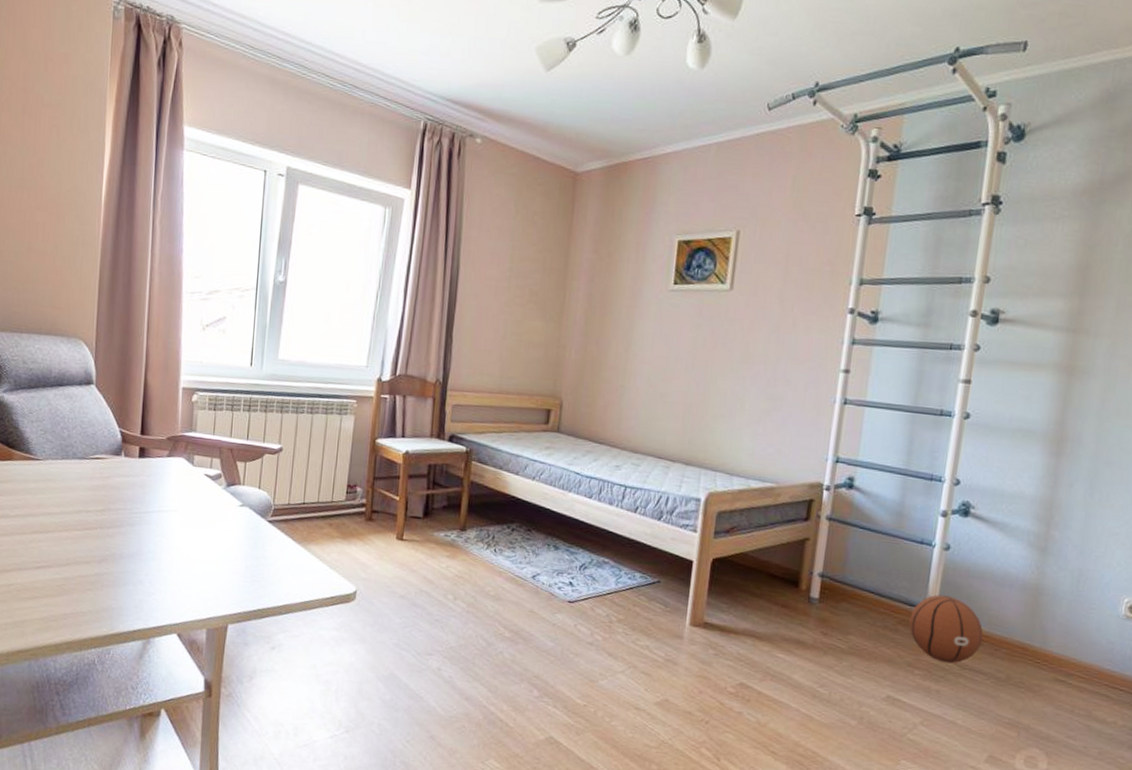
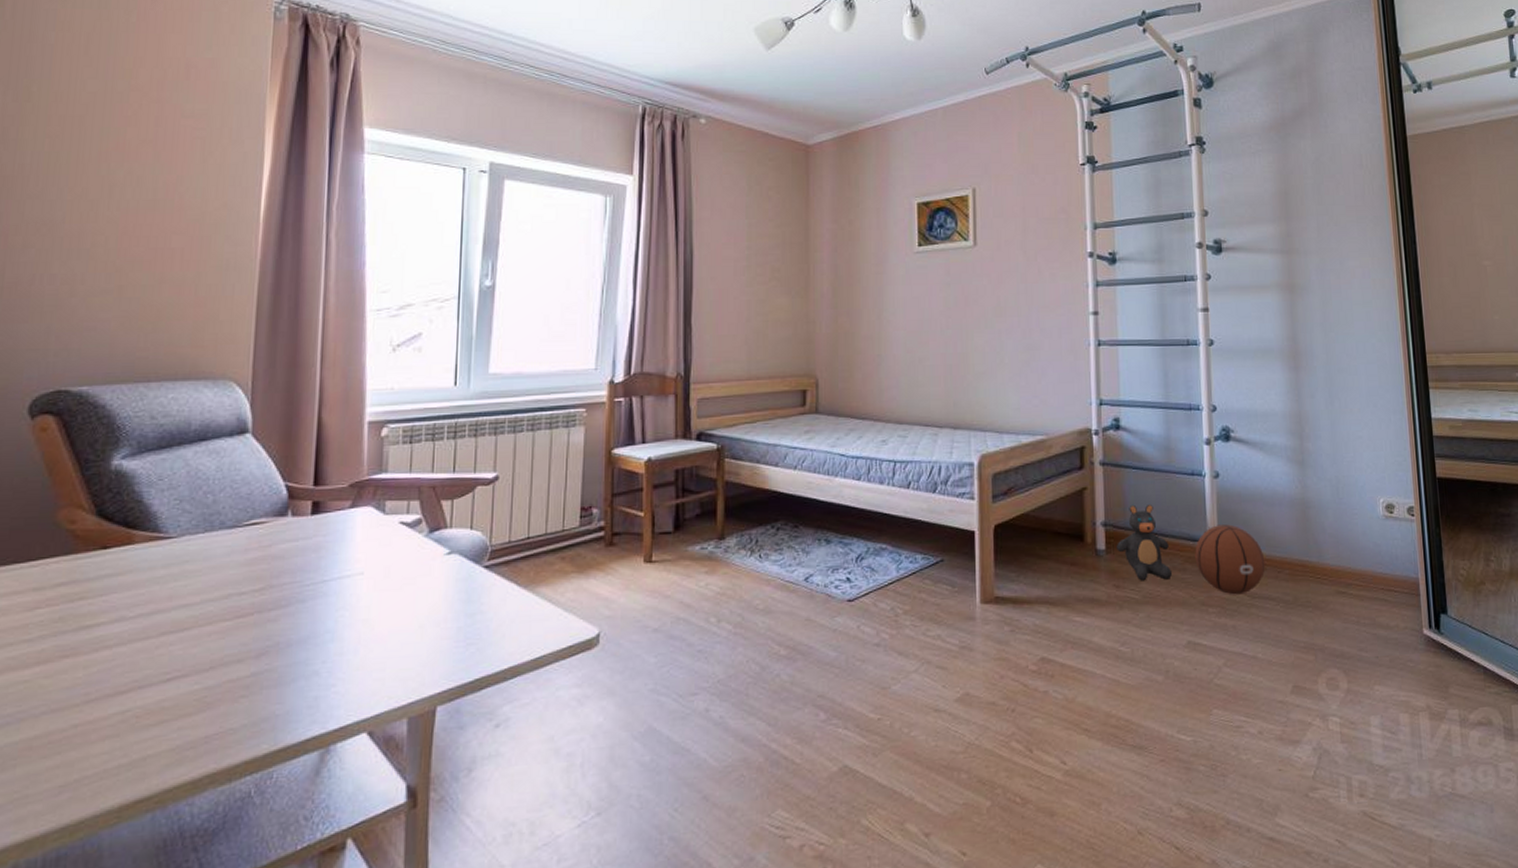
stuffed animal: none [830,562,884,637] -> present [1117,505,1172,581]

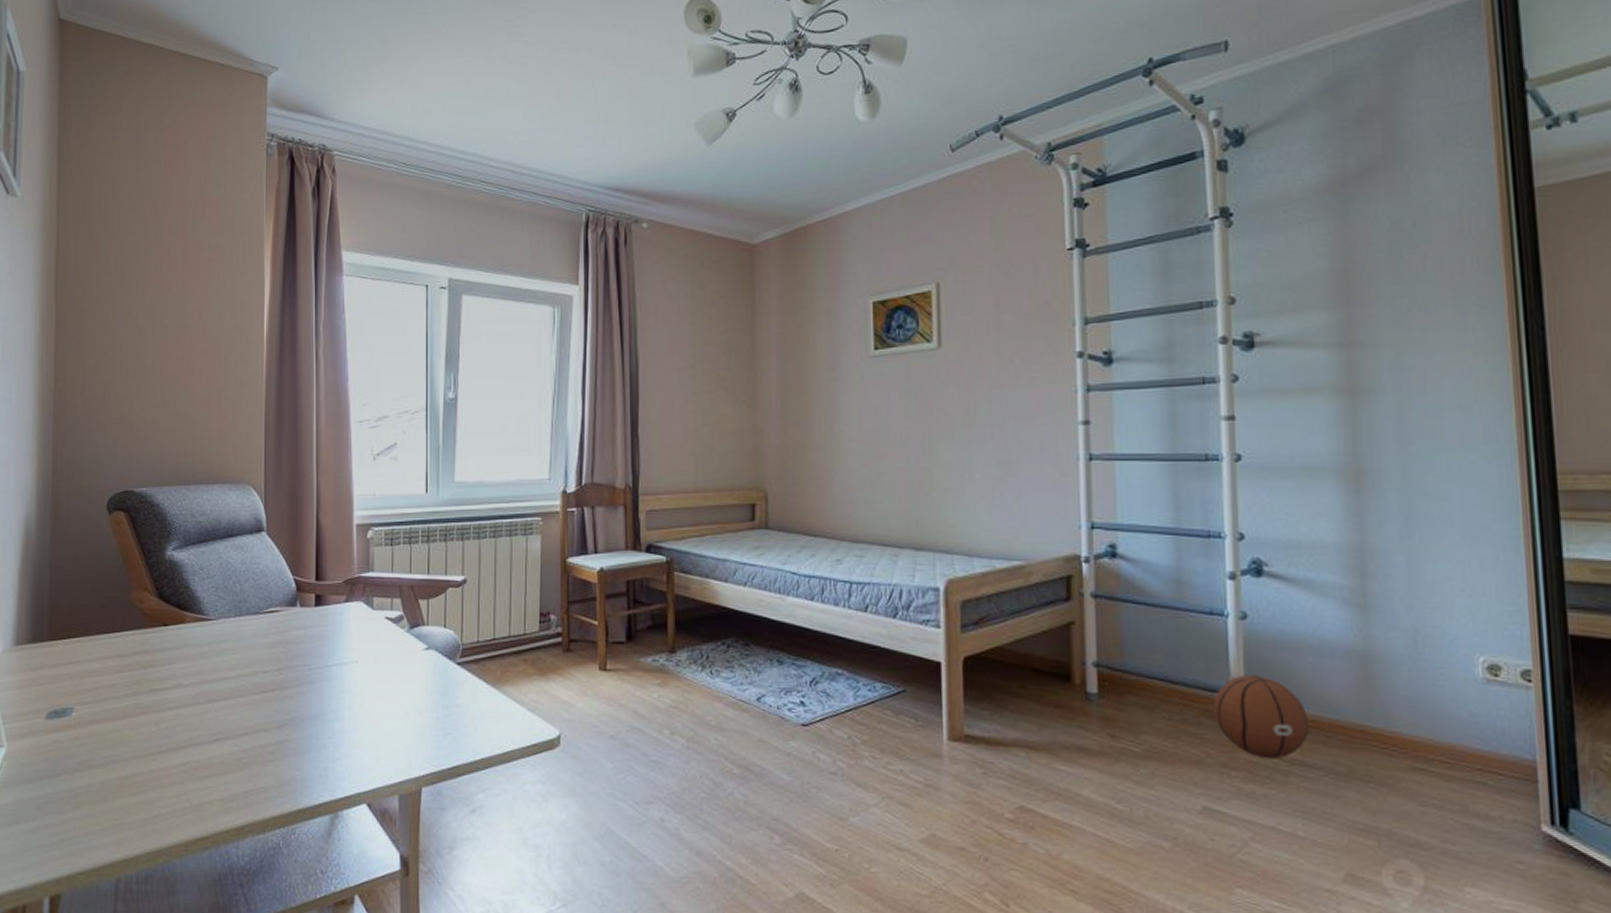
stuffed animal: present [1117,505,1172,581] -> none [1112,646,1182,734]

